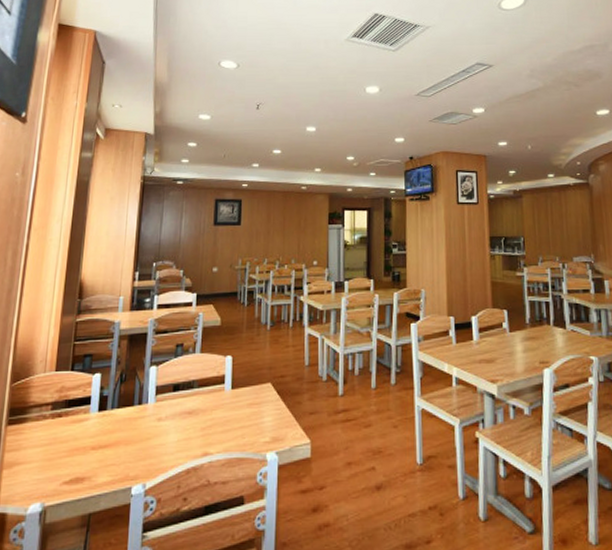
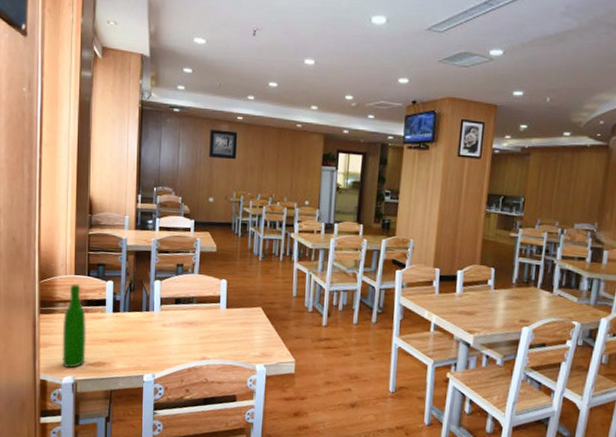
wine bottle: none [29,382,65,493] -> present [62,284,87,369]

